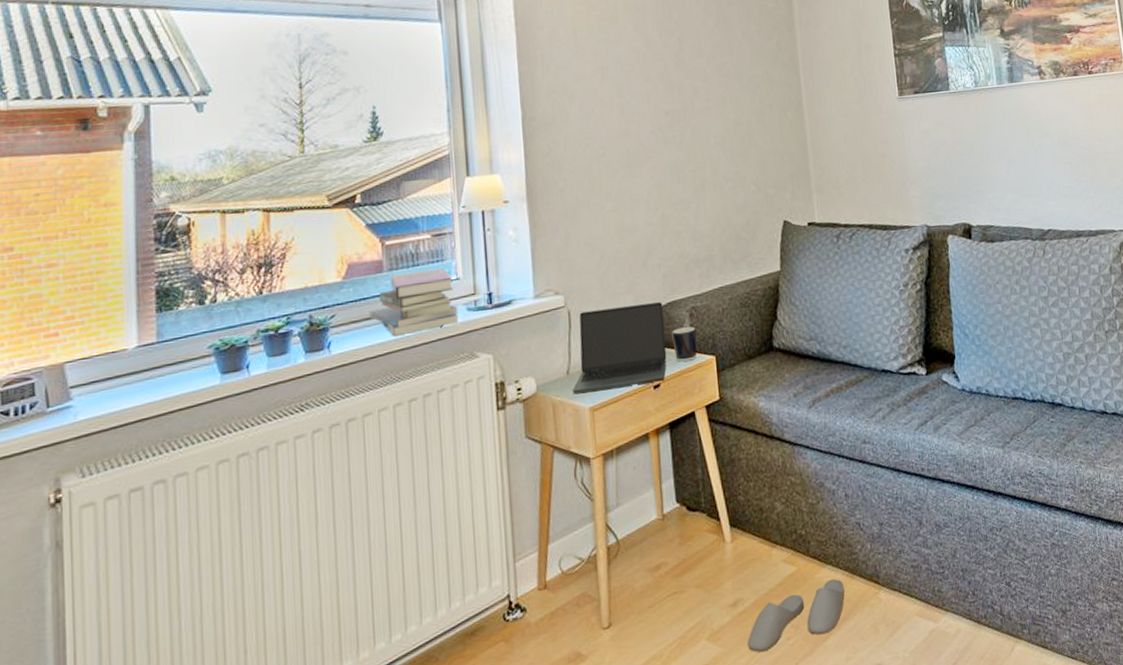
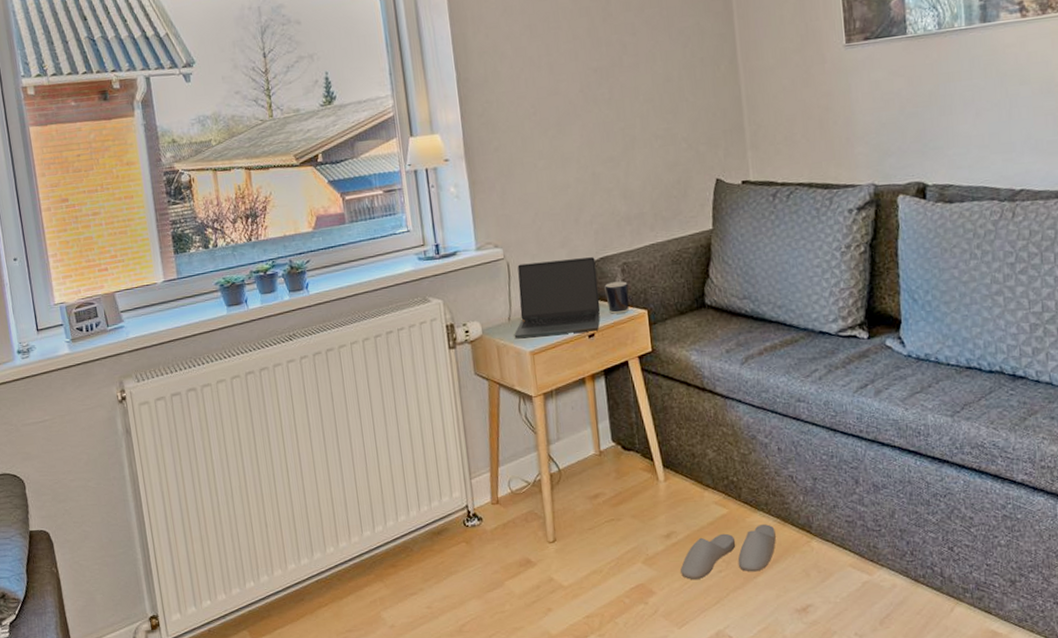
books: present [369,268,459,337] -> none [337,221,412,281]

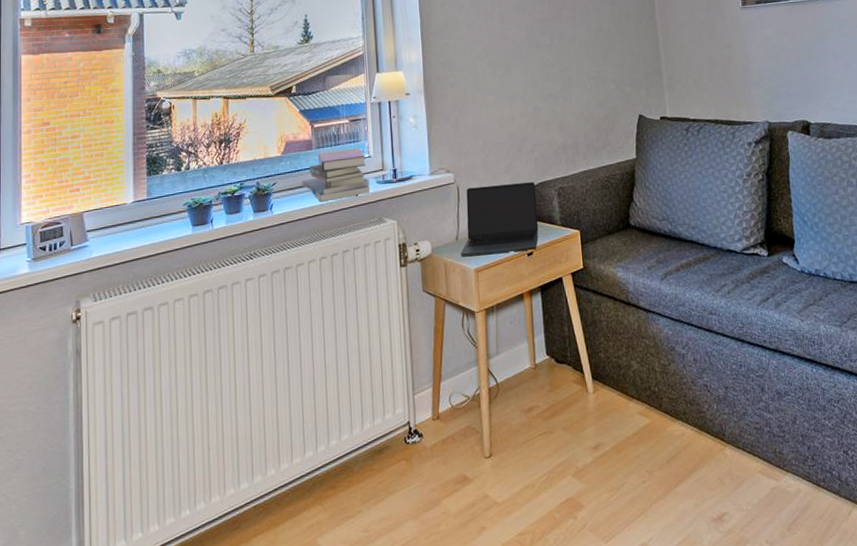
books: none [337,221,412,281] -> present [301,147,371,203]
mug: present [604,281,630,314] -> none [543,204,564,234]
slippers: present [680,524,776,579] -> none [607,433,694,491]

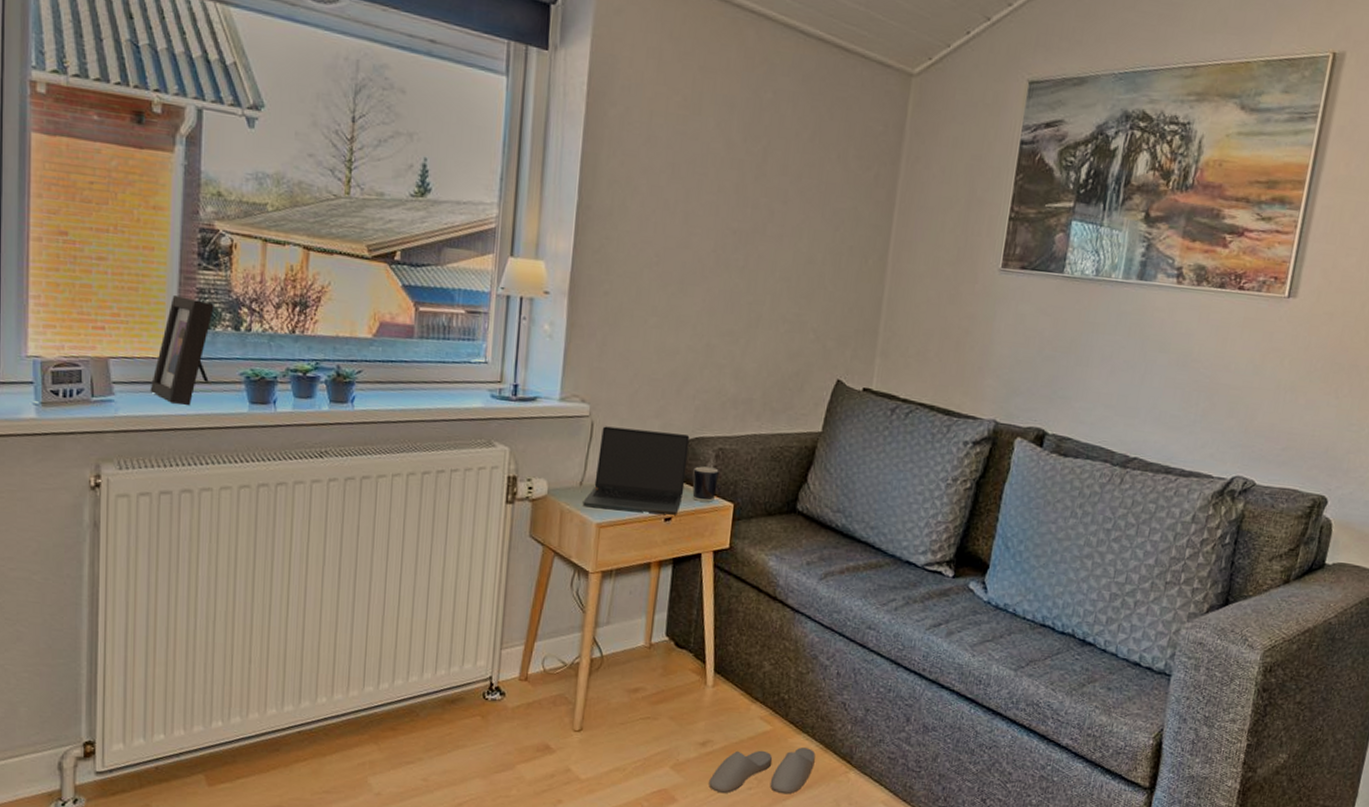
picture frame: none [115,153,161,239] -> present [150,296,214,406]
books: present [301,147,371,203] -> none [394,343,482,408]
mug: none [543,204,564,234] -> present [692,466,719,502]
slippers: none [607,433,694,491] -> present [709,747,816,795]

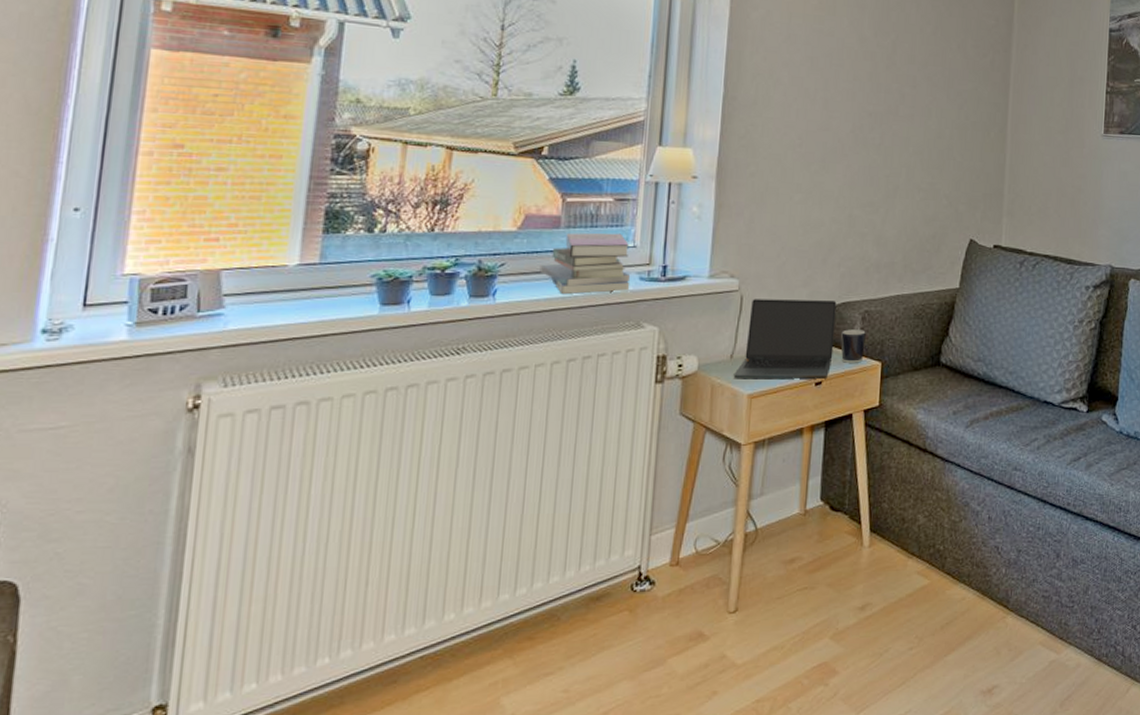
picture frame: present [150,296,214,406] -> none [266,202,346,314]
books: none [394,343,482,408] -> present [539,232,631,295]
slippers: present [709,747,816,795] -> none [870,598,973,657]

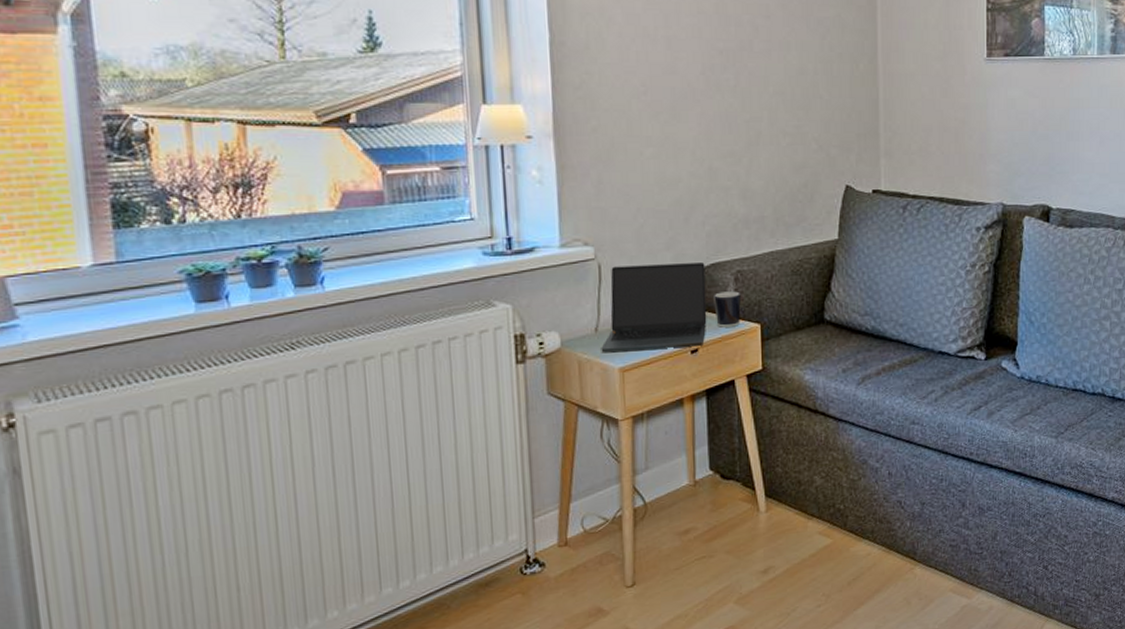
books: present [539,232,631,295] -> none [368,205,474,277]

